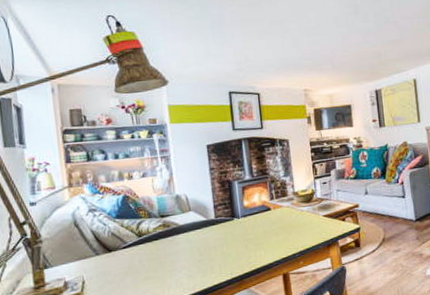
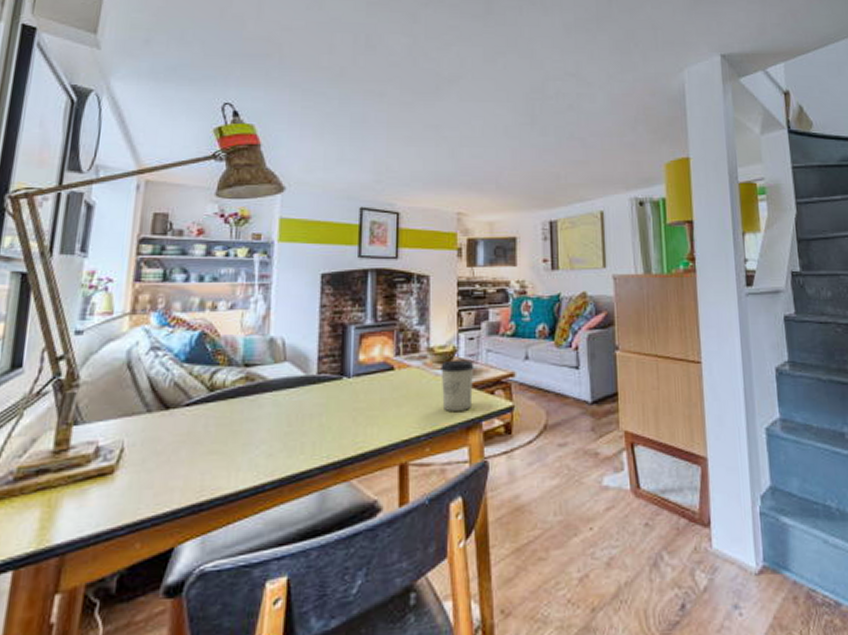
cup: none [304,198,330,235] -> present [441,359,474,411]

